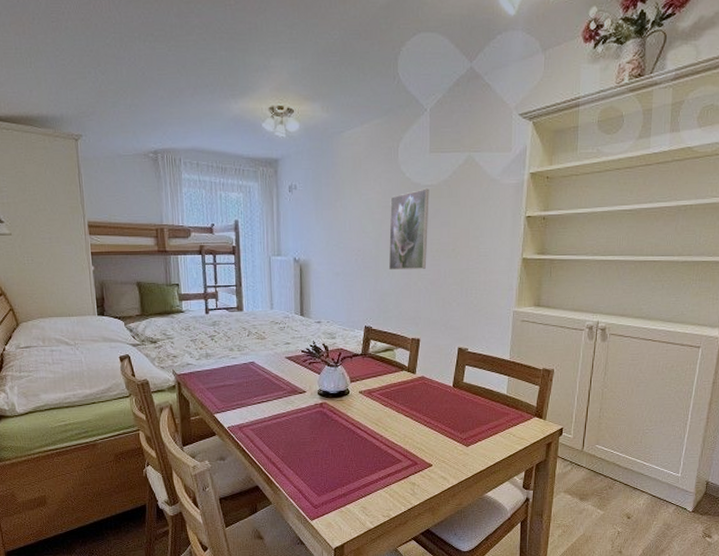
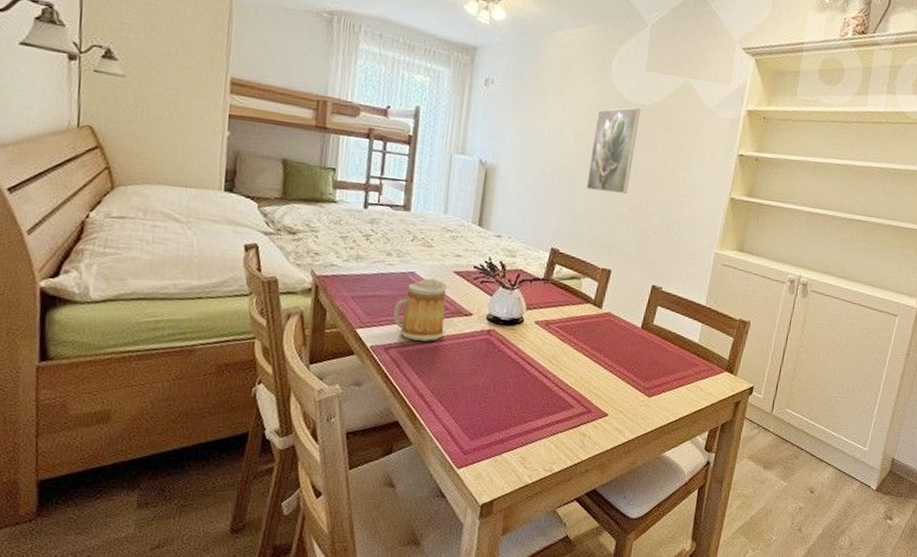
mug: none [242,365,285,418] -> present [393,278,447,342]

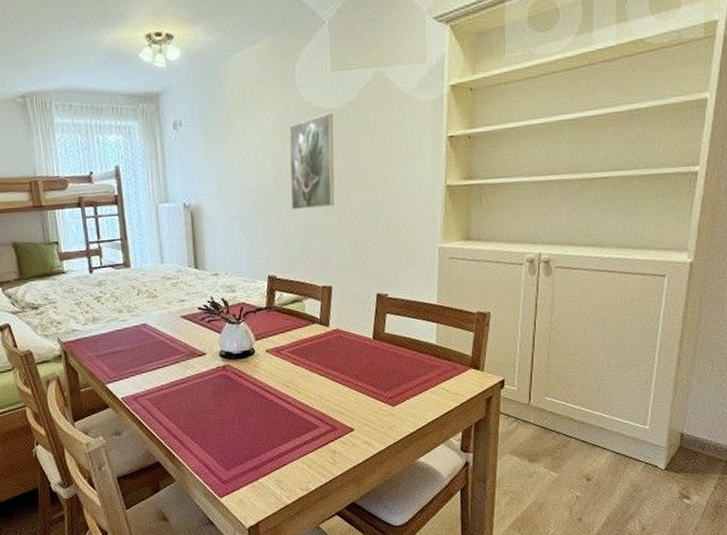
mug: present [393,278,447,342] -> none [134,326,184,387]

